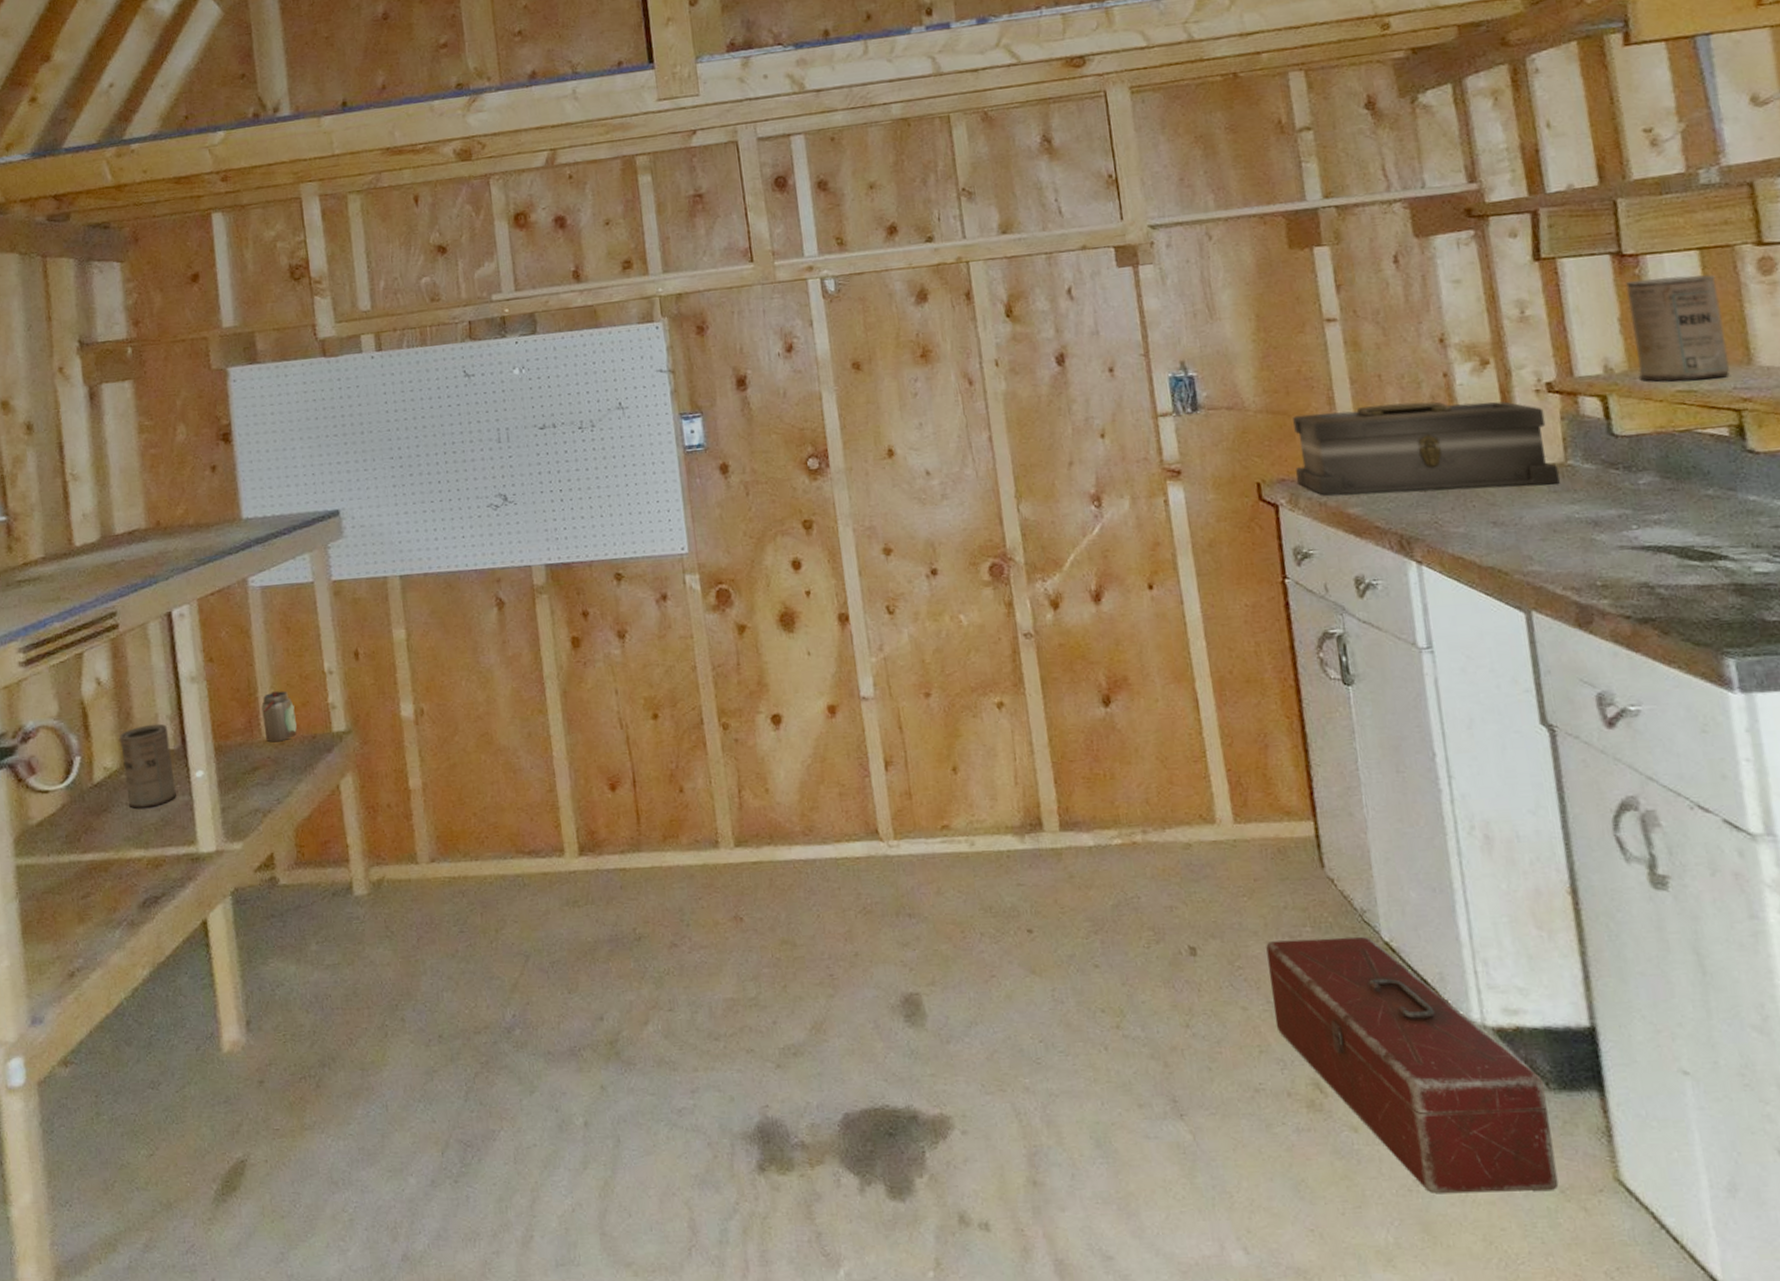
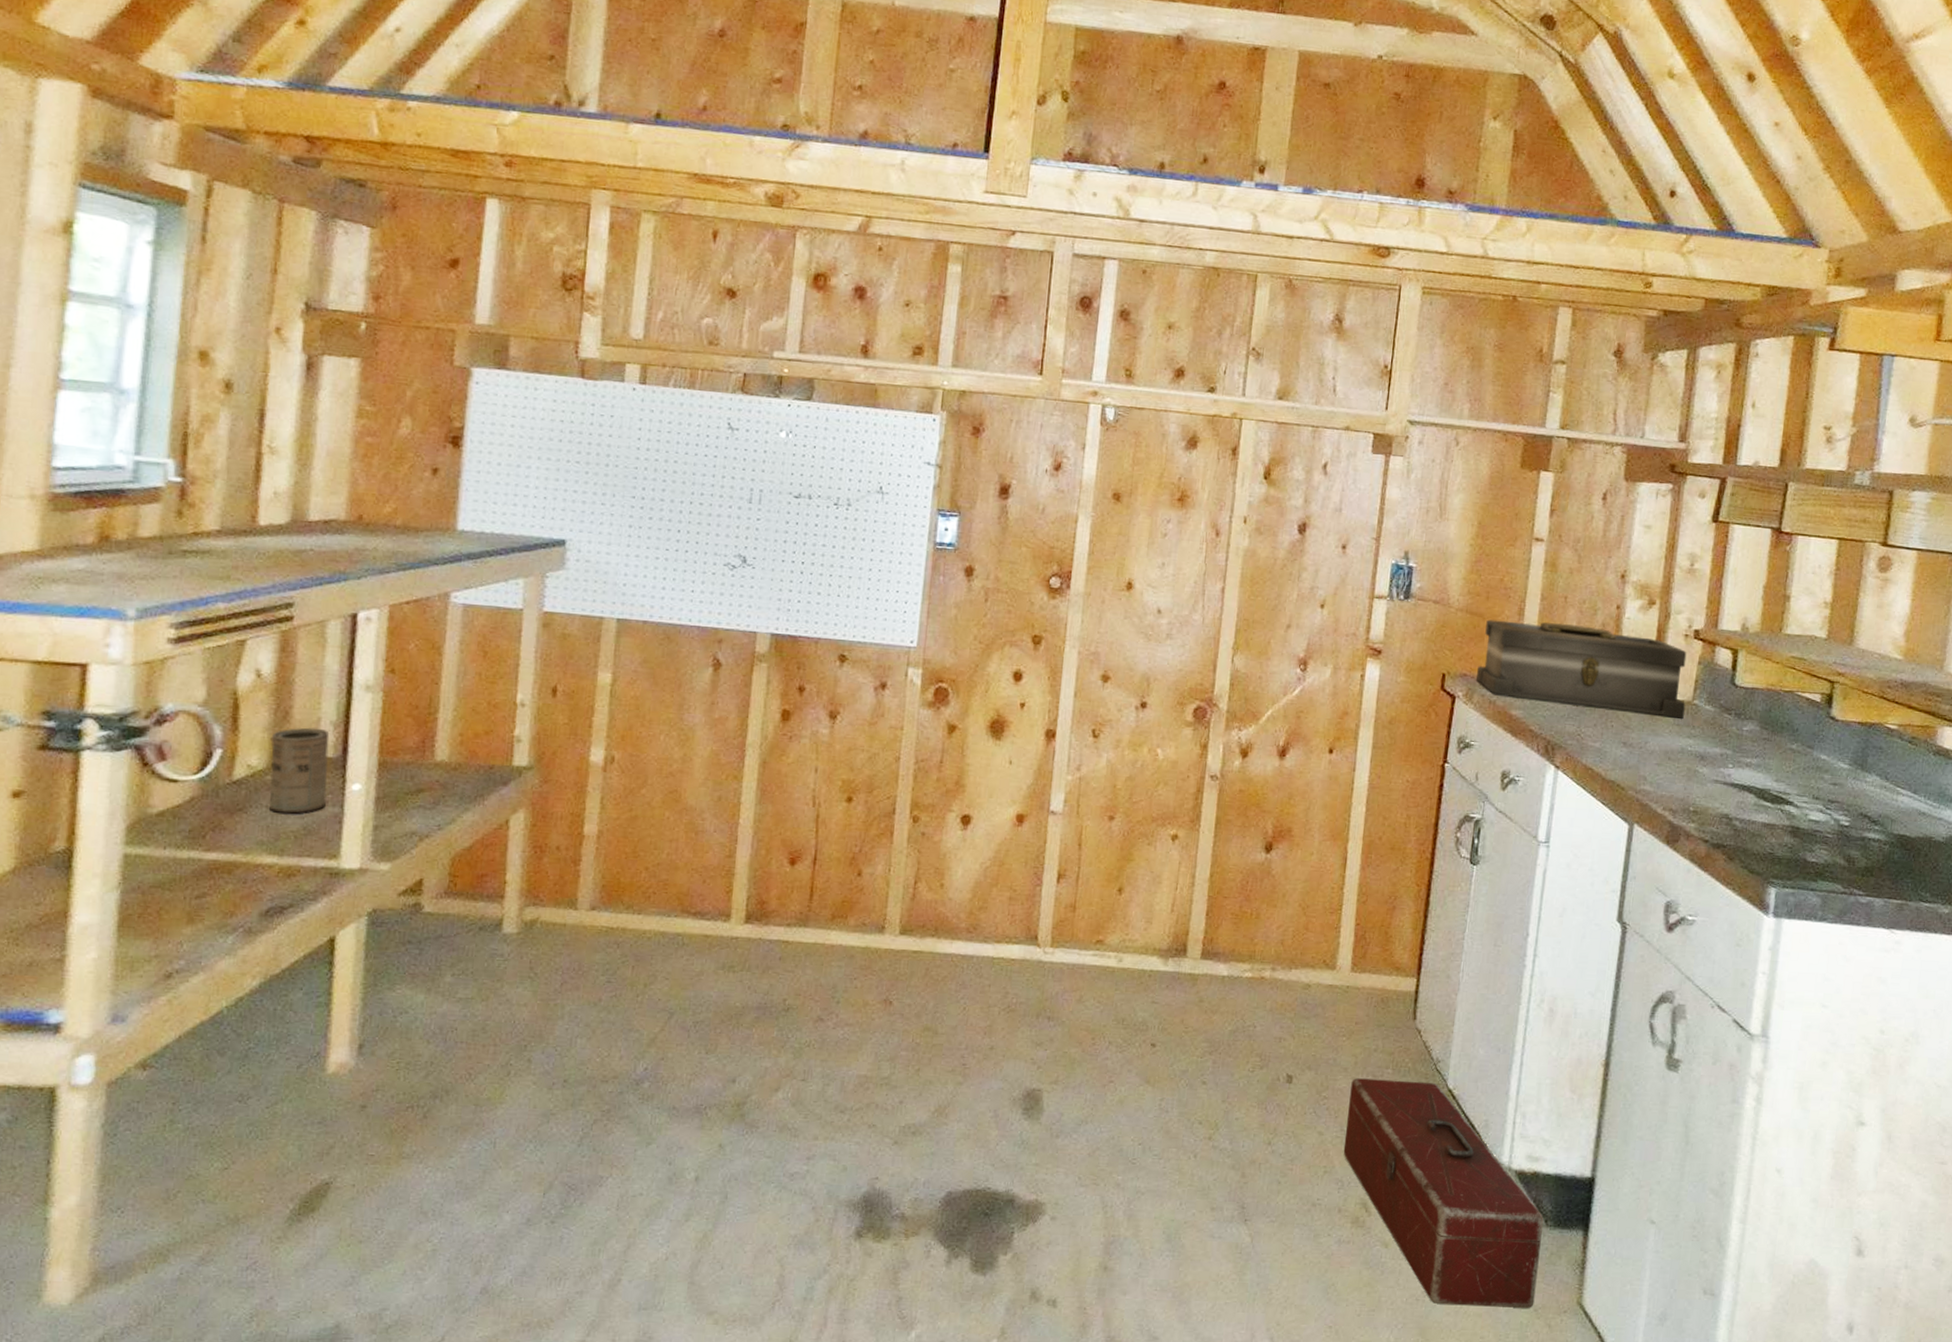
paint can: present [261,691,297,743] -> none [437,714,476,767]
paint can: present [1626,275,1731,382] -> none [1767,555,1845,652]

